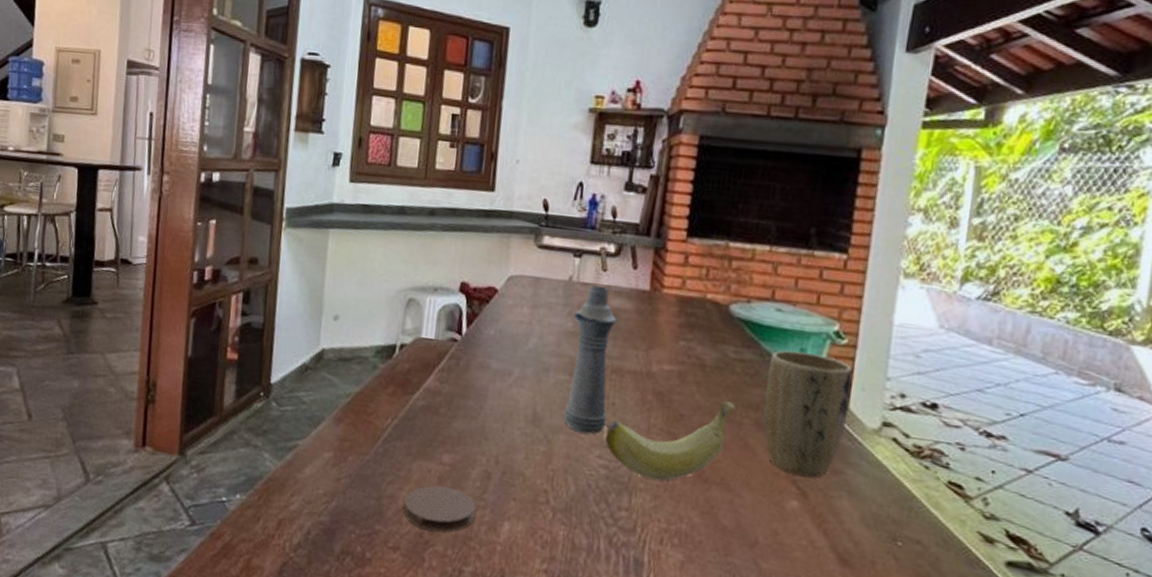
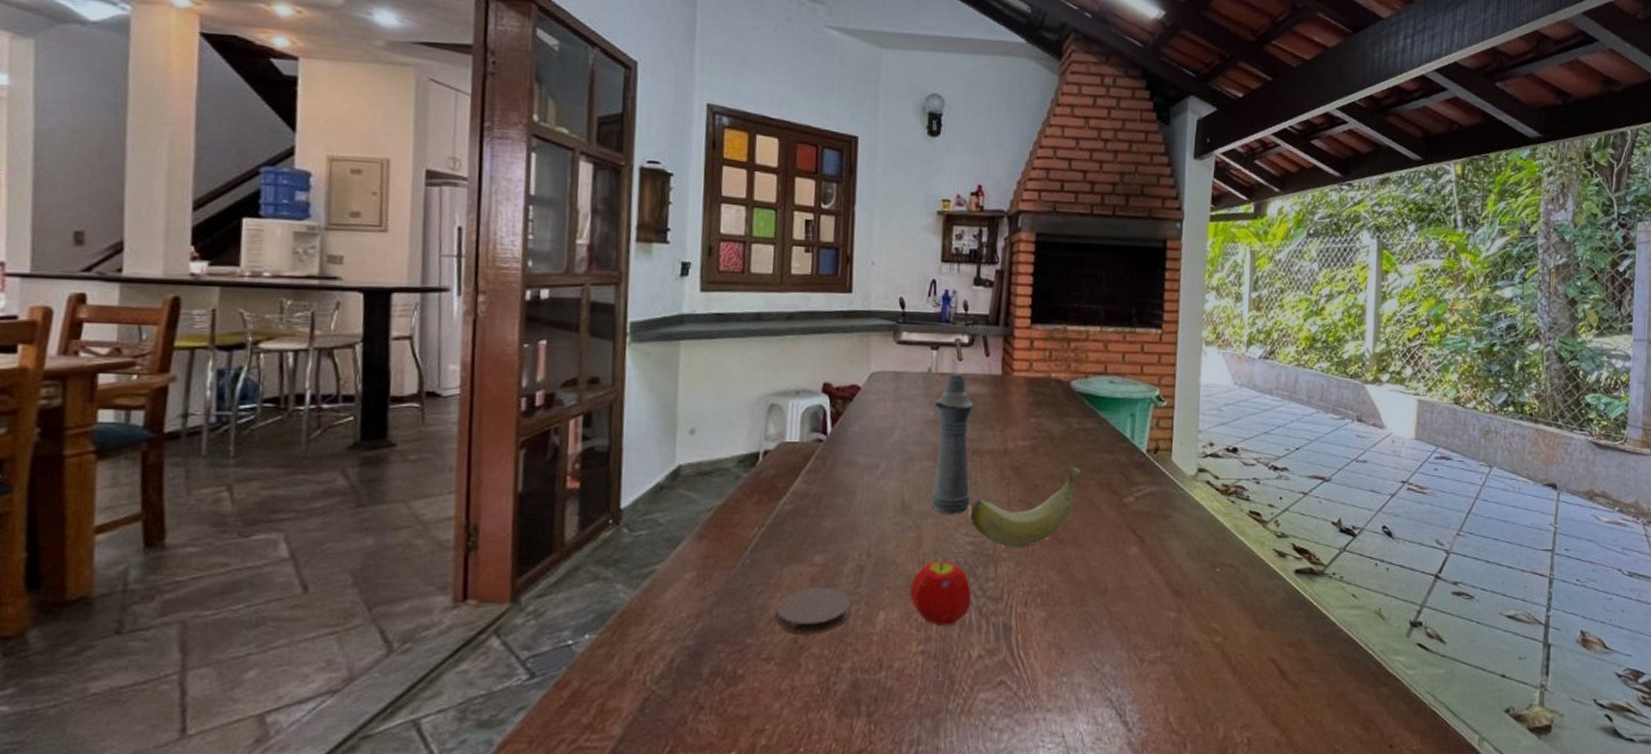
fruit: none [536,479,602,550] -> present [910,561,971,626]
plant pot: present [763,350,853,478] -> none [1105,417,1173,524]

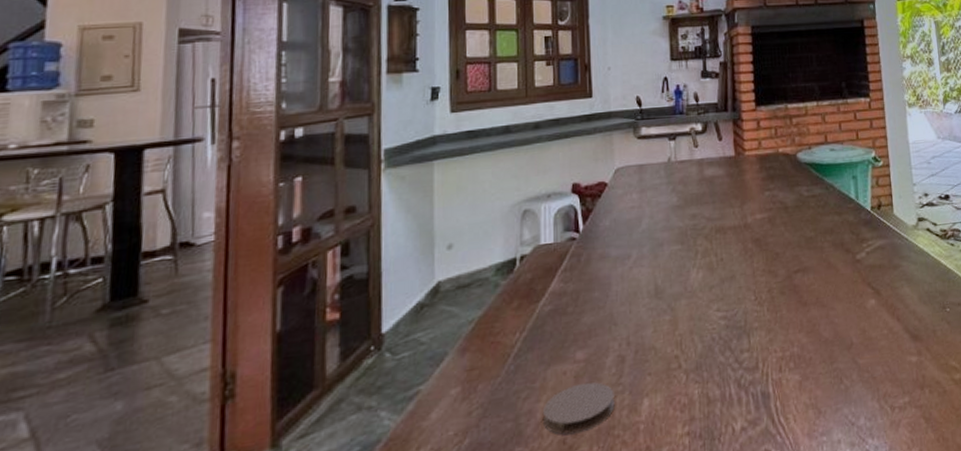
fruit: present [910,561,971,626] -> none [671,338,729,404]
bottle: present [931,375,975,513] -> none [677,161,719,293]
banana: present [970,468,1082,548] -> none [719,232,817,317]

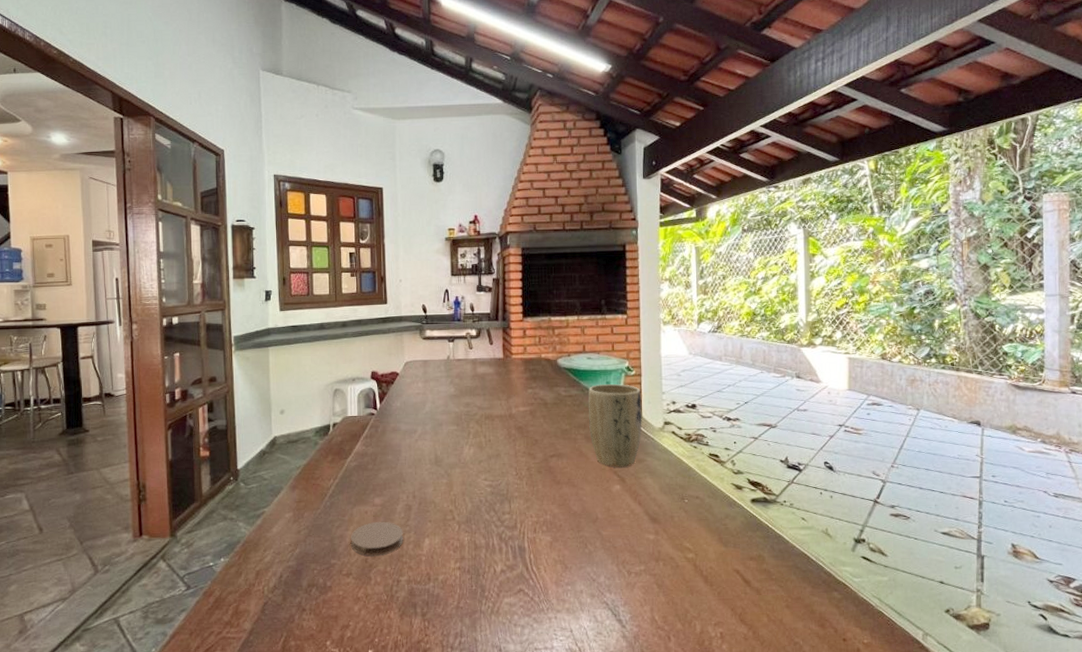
plant pot: none [833,177,895,278] -> present [588,384,642,467]

